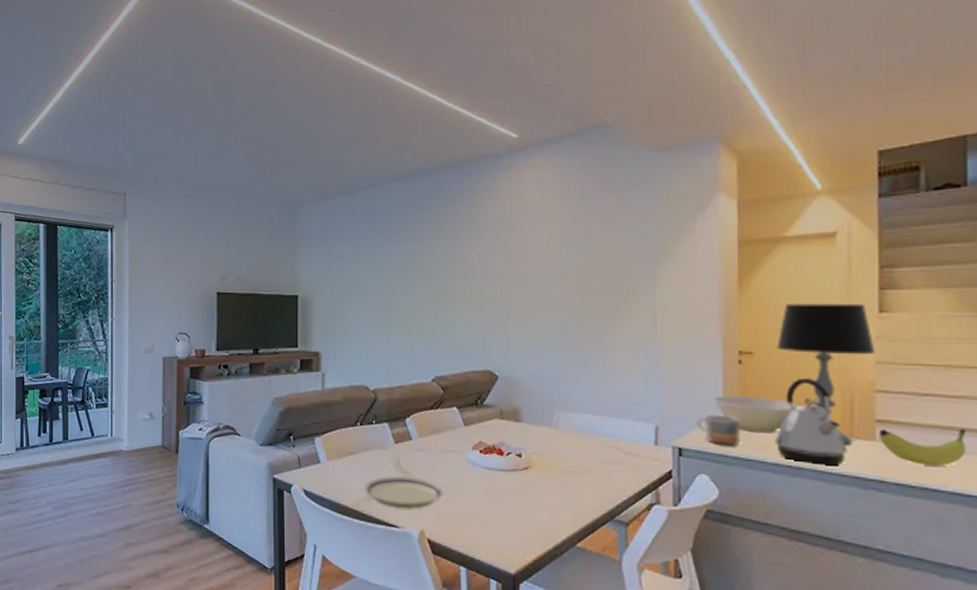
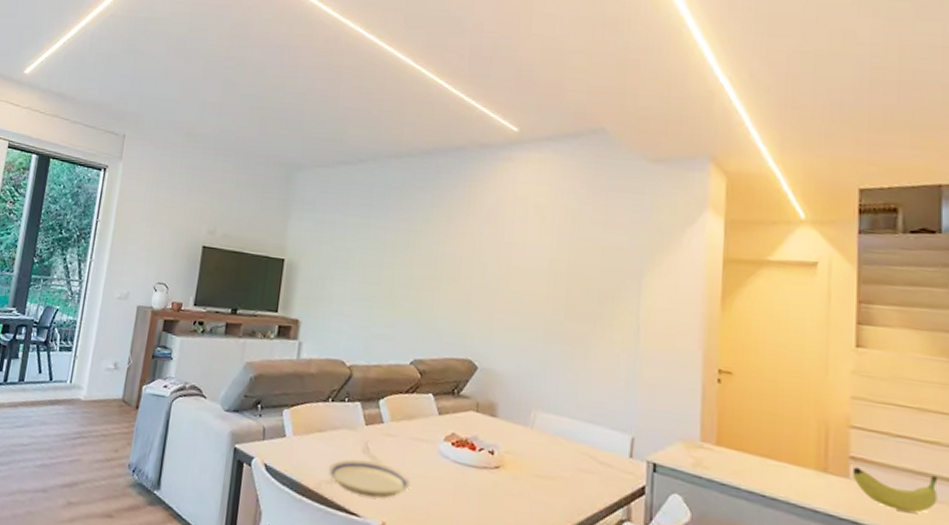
mug: present [697,414,740,445] -> none [673,431,716,467]
bowl: present [714,396,798,434] -> none [691,413,774,459]
kettle: present [774,379,848,466] -> none [749,404,822,501]
table lamp: present [777,303,875,446] -> none [755,327,851,480]

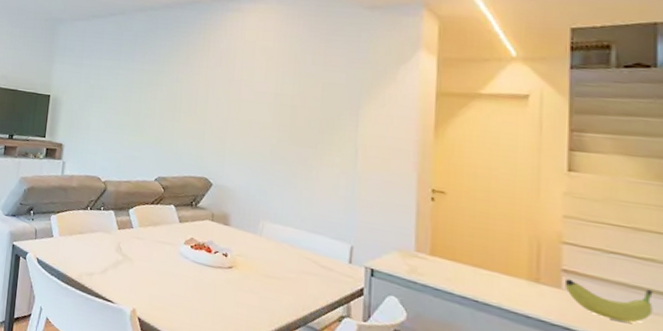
plate: present [328,459,410,498] -> none [88,257,156,289]

